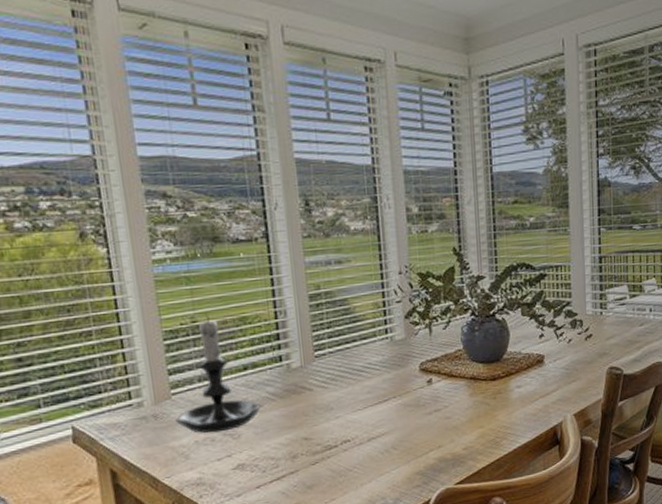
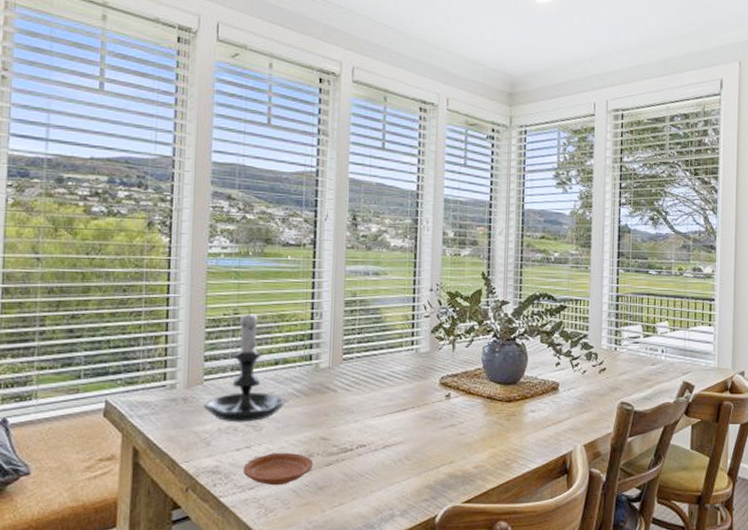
plate: none [227,456,299,491] -> present [243,453,313,486]

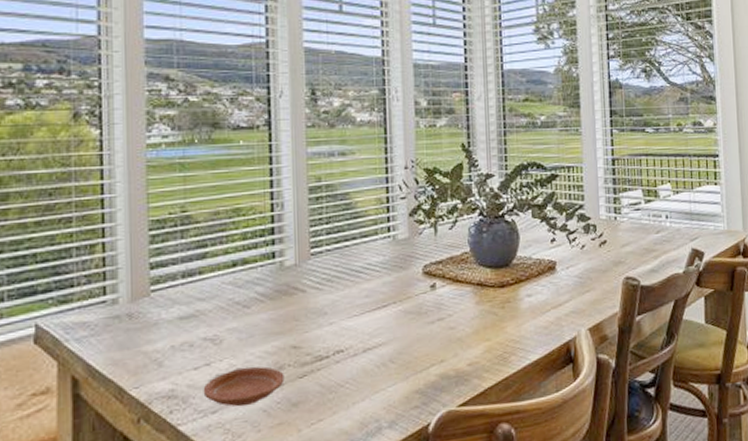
candle holder: present [203,307,286,422] -> none [152,203,248,337]

